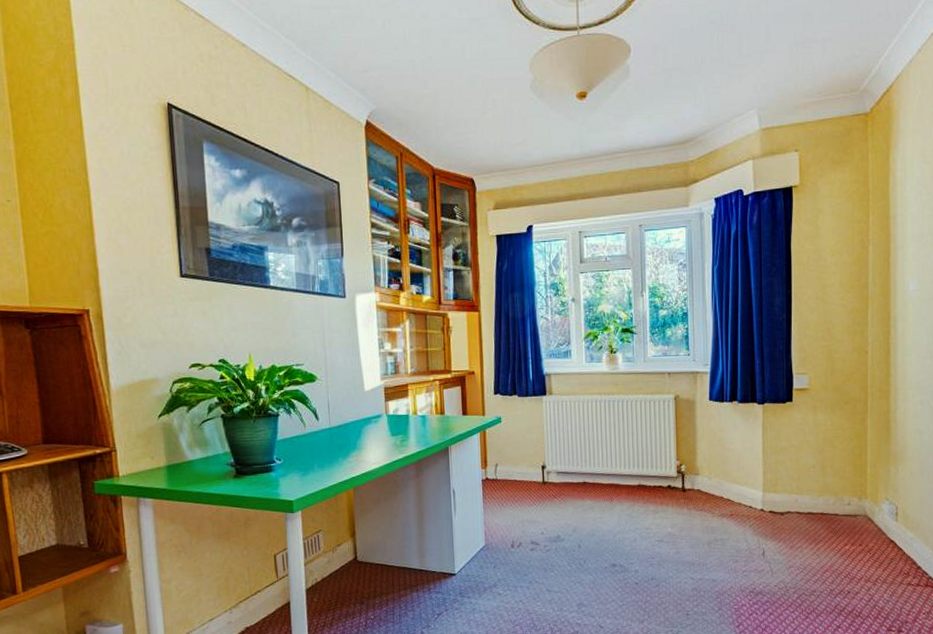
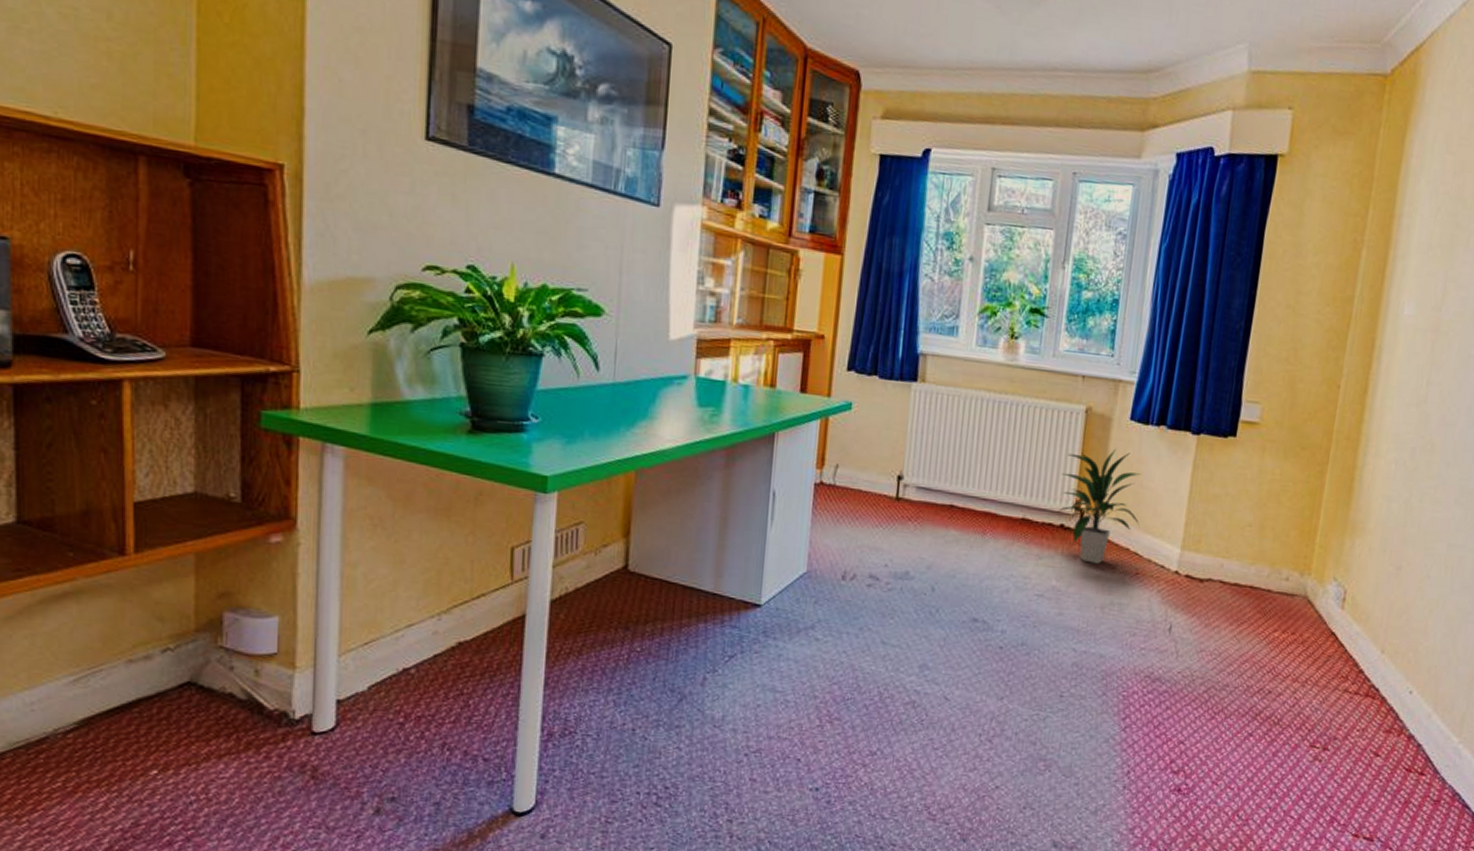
indoor plant: none [663,423,728,512] -> present [1058,448,1141,564]

